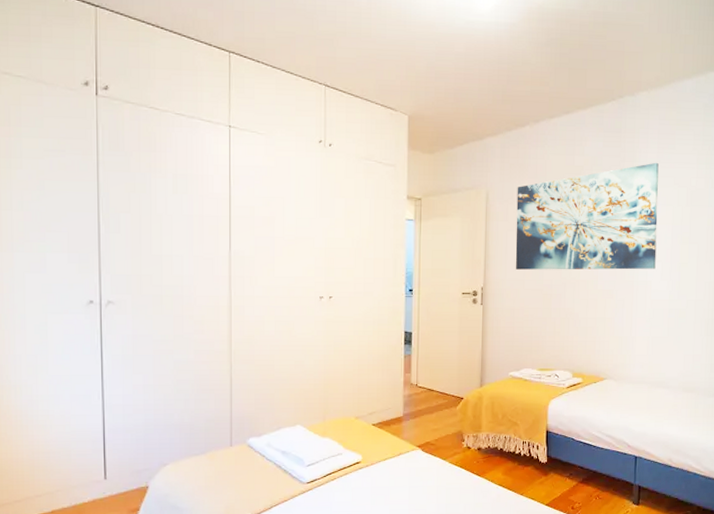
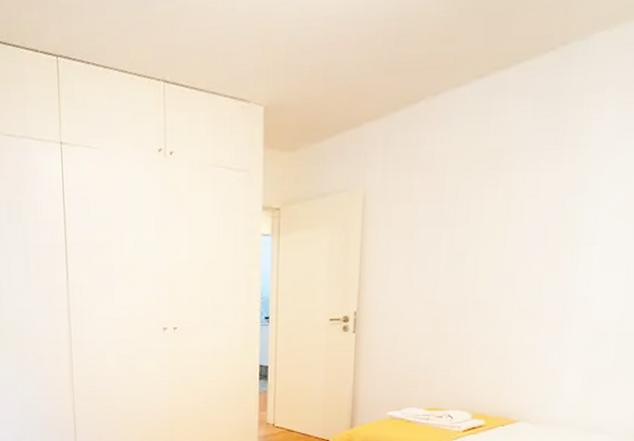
wall art: present [515,162,659,270] -> none [399,131,619,289]

